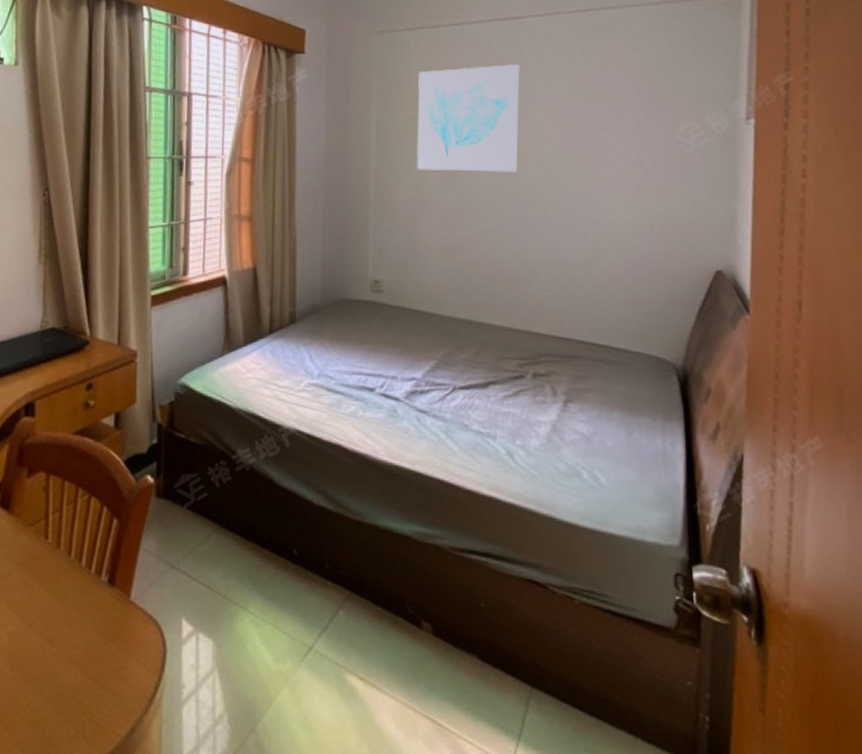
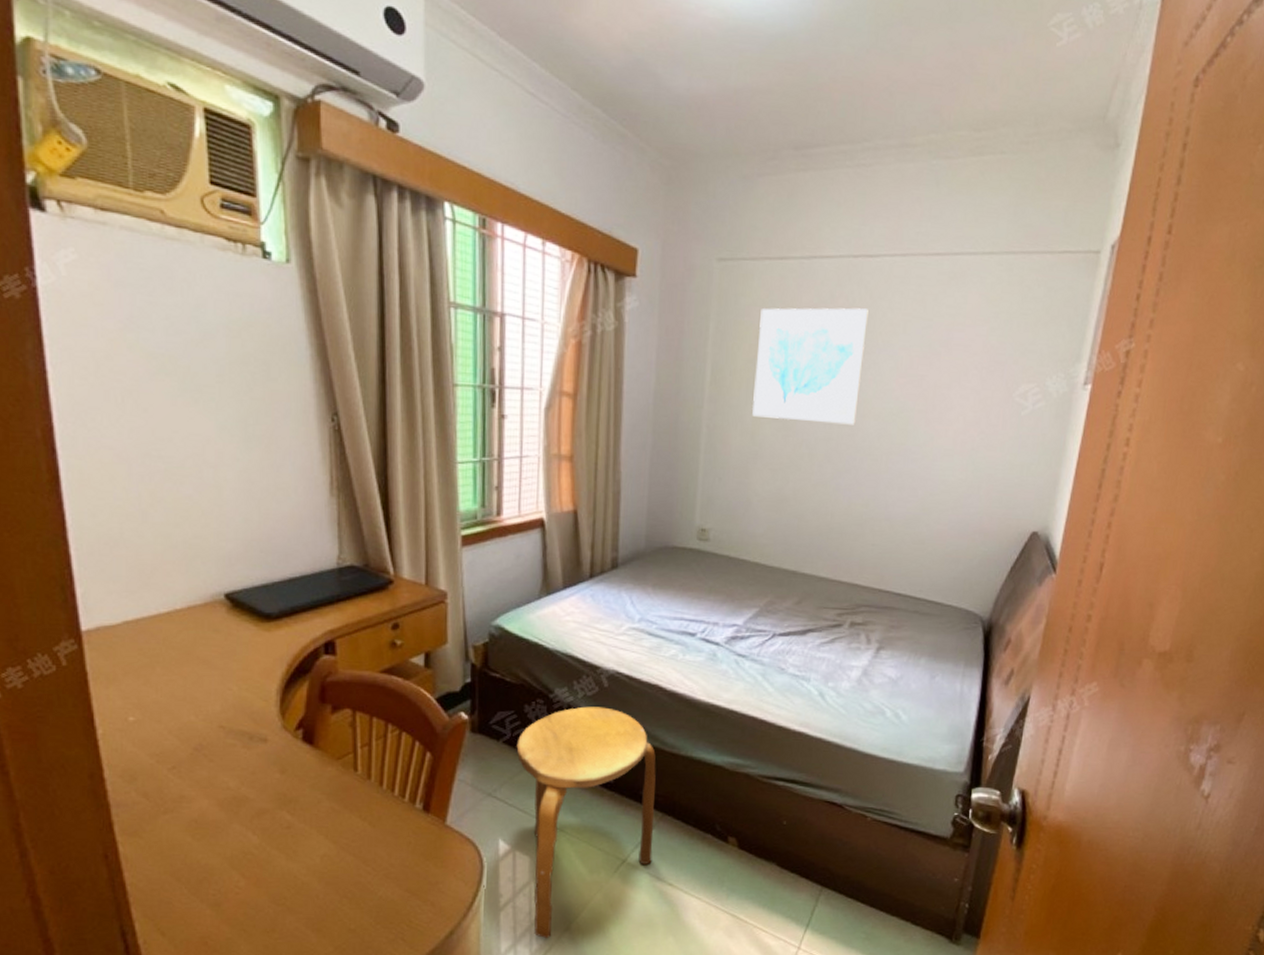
stool: none [200,468,341,743] -> present [516,706,656,939]

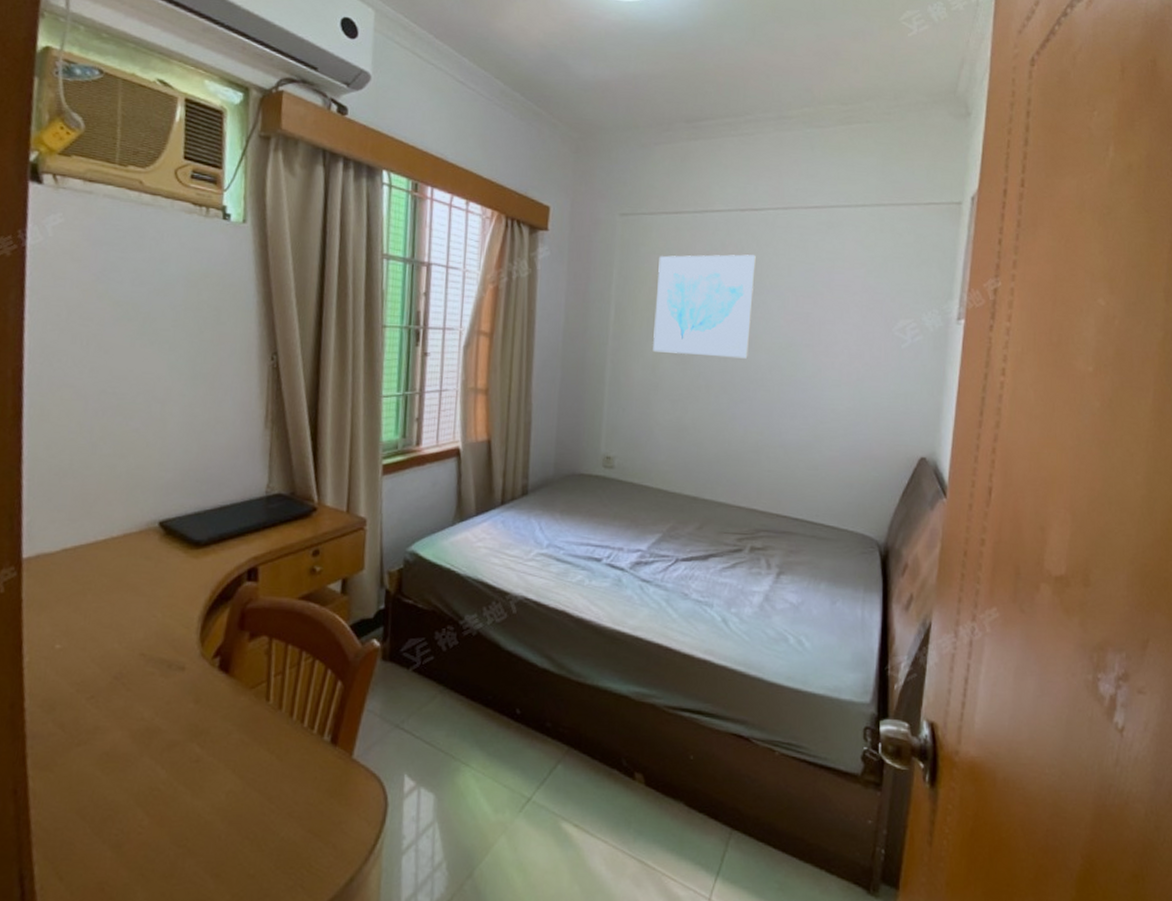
stool: present [516,706,656,939] -> none [425,633,563,887]

